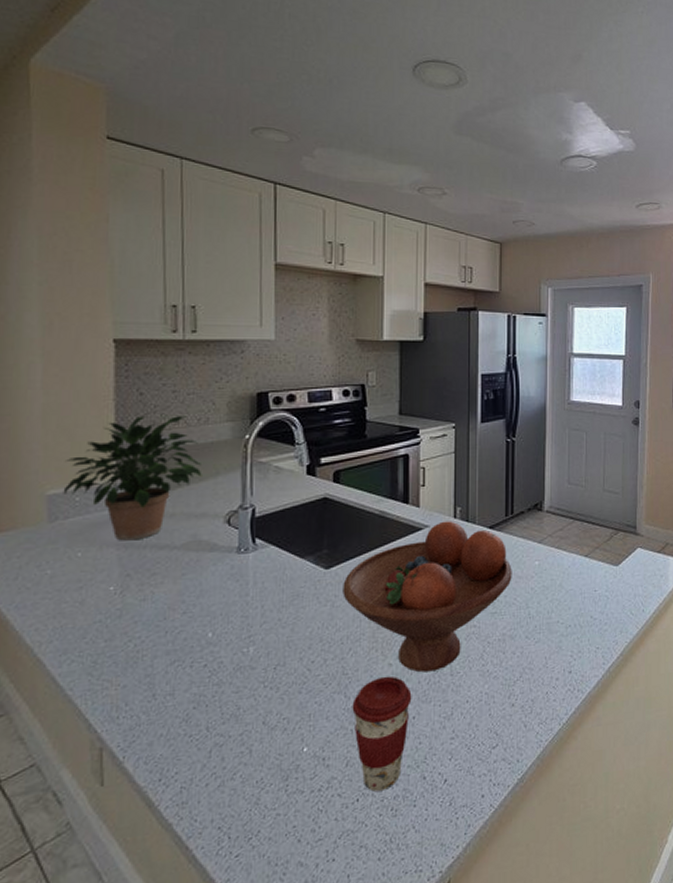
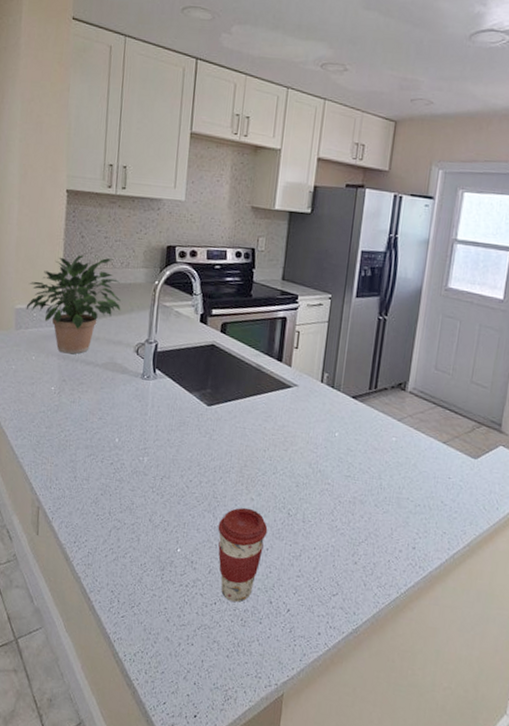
fruit bowl: present [343,521,512,673] -> none [219,383,370,515]

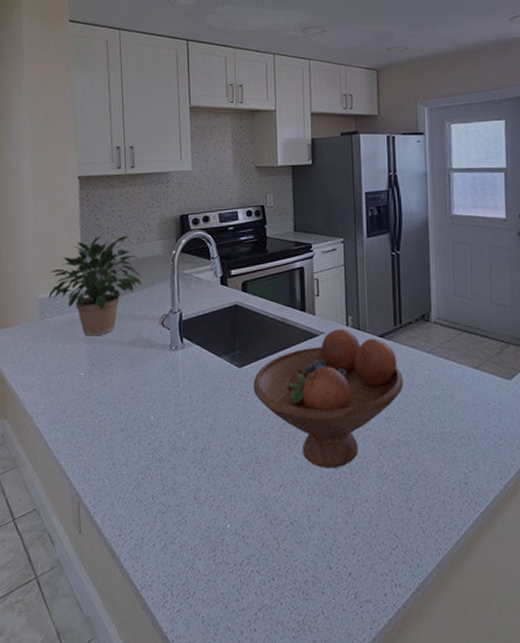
coffee cup: present [218,507,268,602] -> none [265,468,316,574]
fruit bowl: none [219,383,370,515] -> present [253,329,404,469]

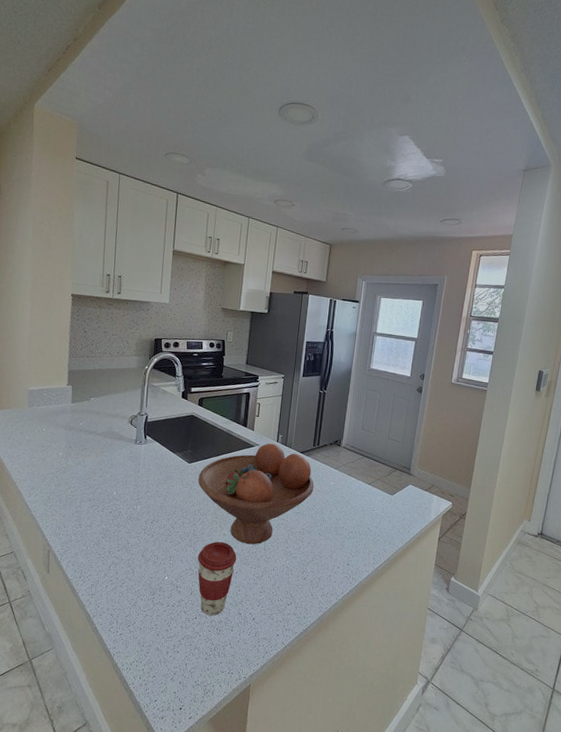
potted plant: present [48,236,142,336] -> none [37,346,118,426]
coffee cup: none [265,468,316,574] -> present [197,541,237,616]

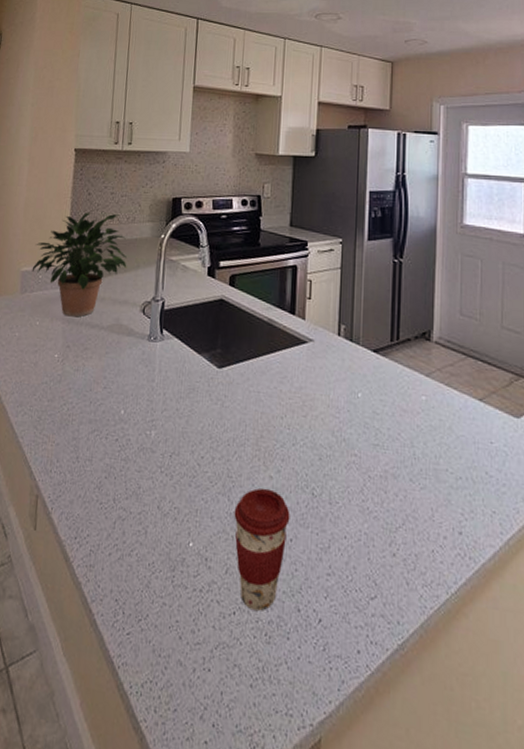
potted plant: none [37,346,118,426] -> present [31,212,127,317]
fruit bowl: present [198,443,314,545] -> none [231,337,397,495]

